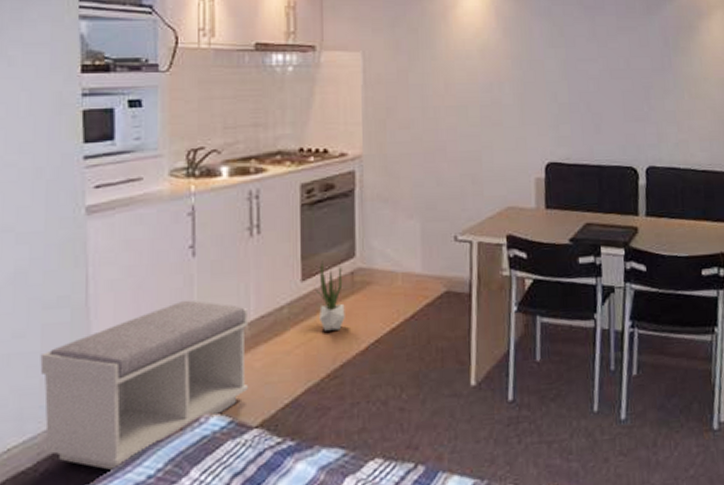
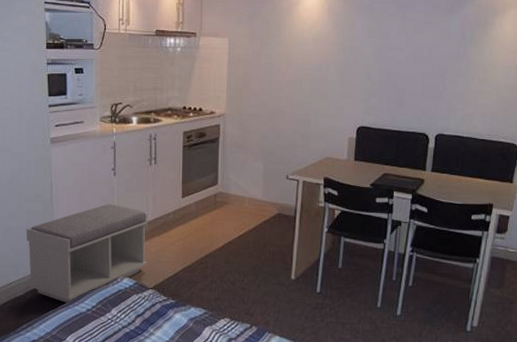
potted plant: present [314,261,345,331] -> none [190,185,209,232]

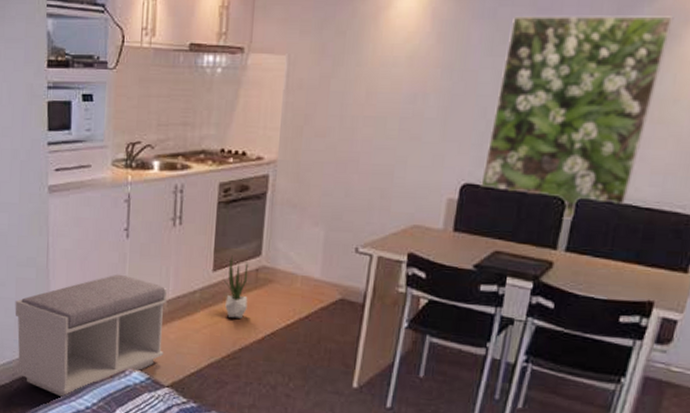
potted plant: none [190,185,209,232] -> present [223,255,249,318]
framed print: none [371,10,487,149] -> present [481,15,674,219]

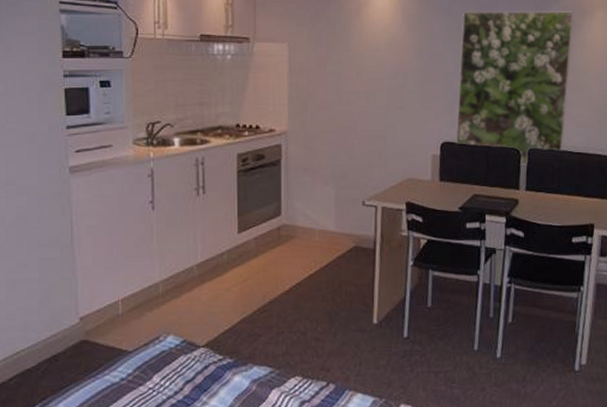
bench: present [15,274,167,398] -> none [38,244,197,373]
potted plant: present [223,255,249,318] -> none [248,217,273,274]

